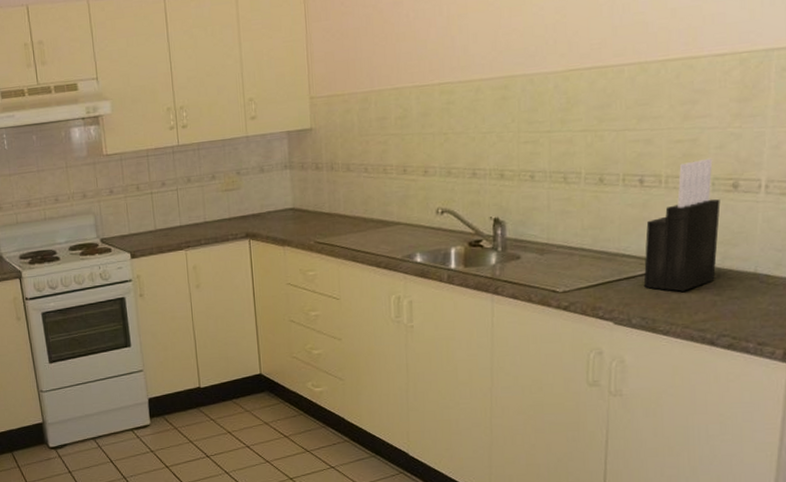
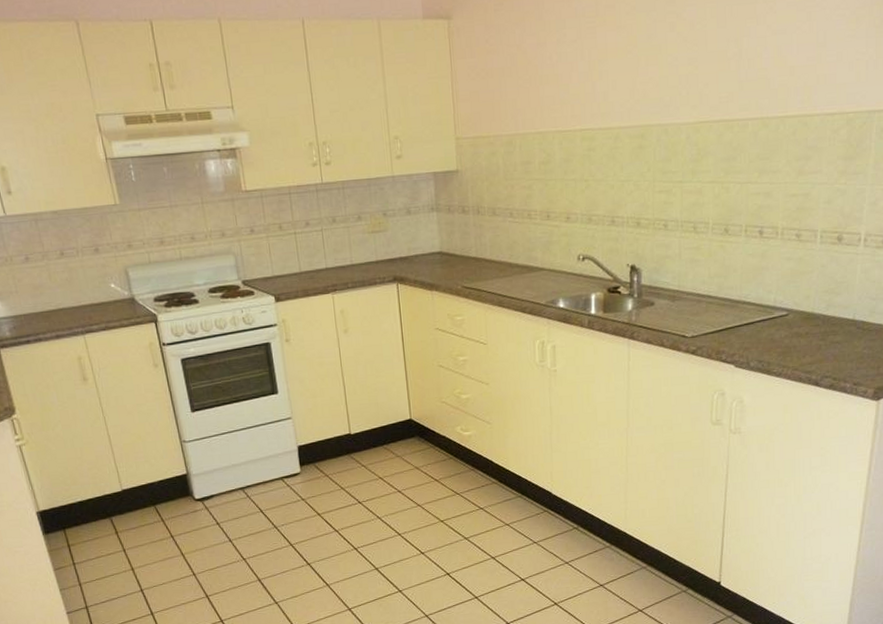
knife block: present [643,158,721,292] -> none [761,212,827,337]

